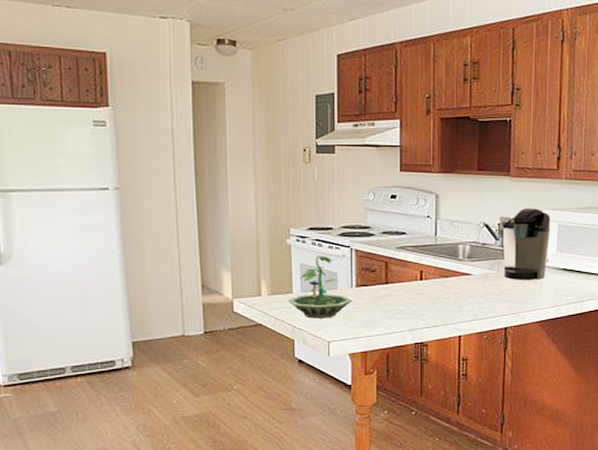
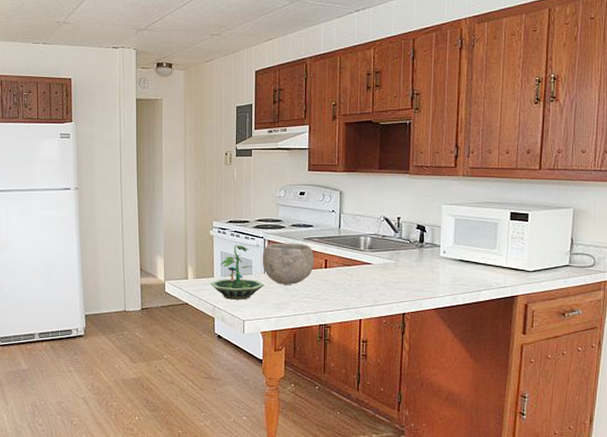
bowl: none [349,252,408,299] -> present [262,243,314,285]
coffee maker: present [498,207,551,280] -> none [397,202,448,270]

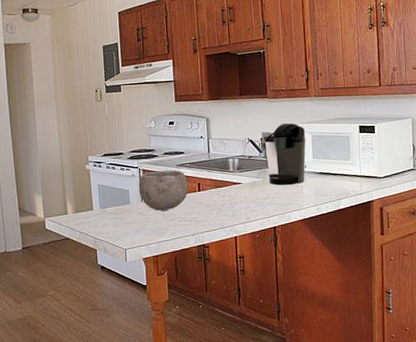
terrarium: present [209,245,265,300] -> none [89,176,143,231]
coffee maker: none [397,202,448,270] -> present [261,122,306,186]

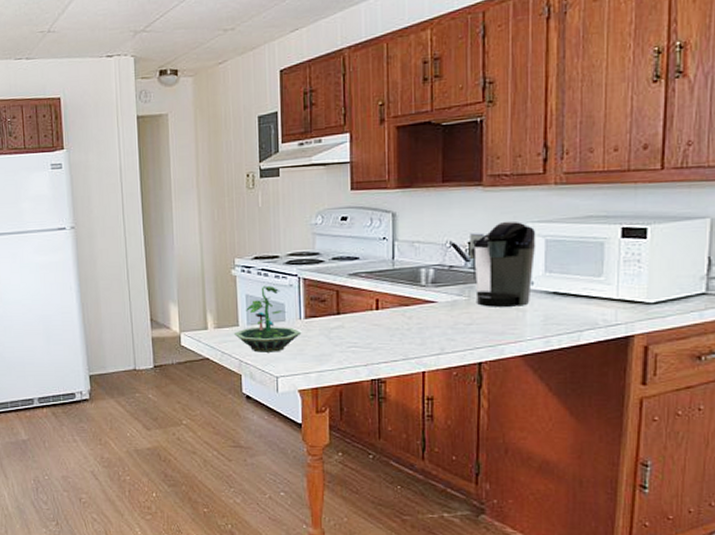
terrarium: none [89,176,143,231] -> present [233,285,302,352]
bowl: present [138,170,188,211] -> none [296,280,362,332]

